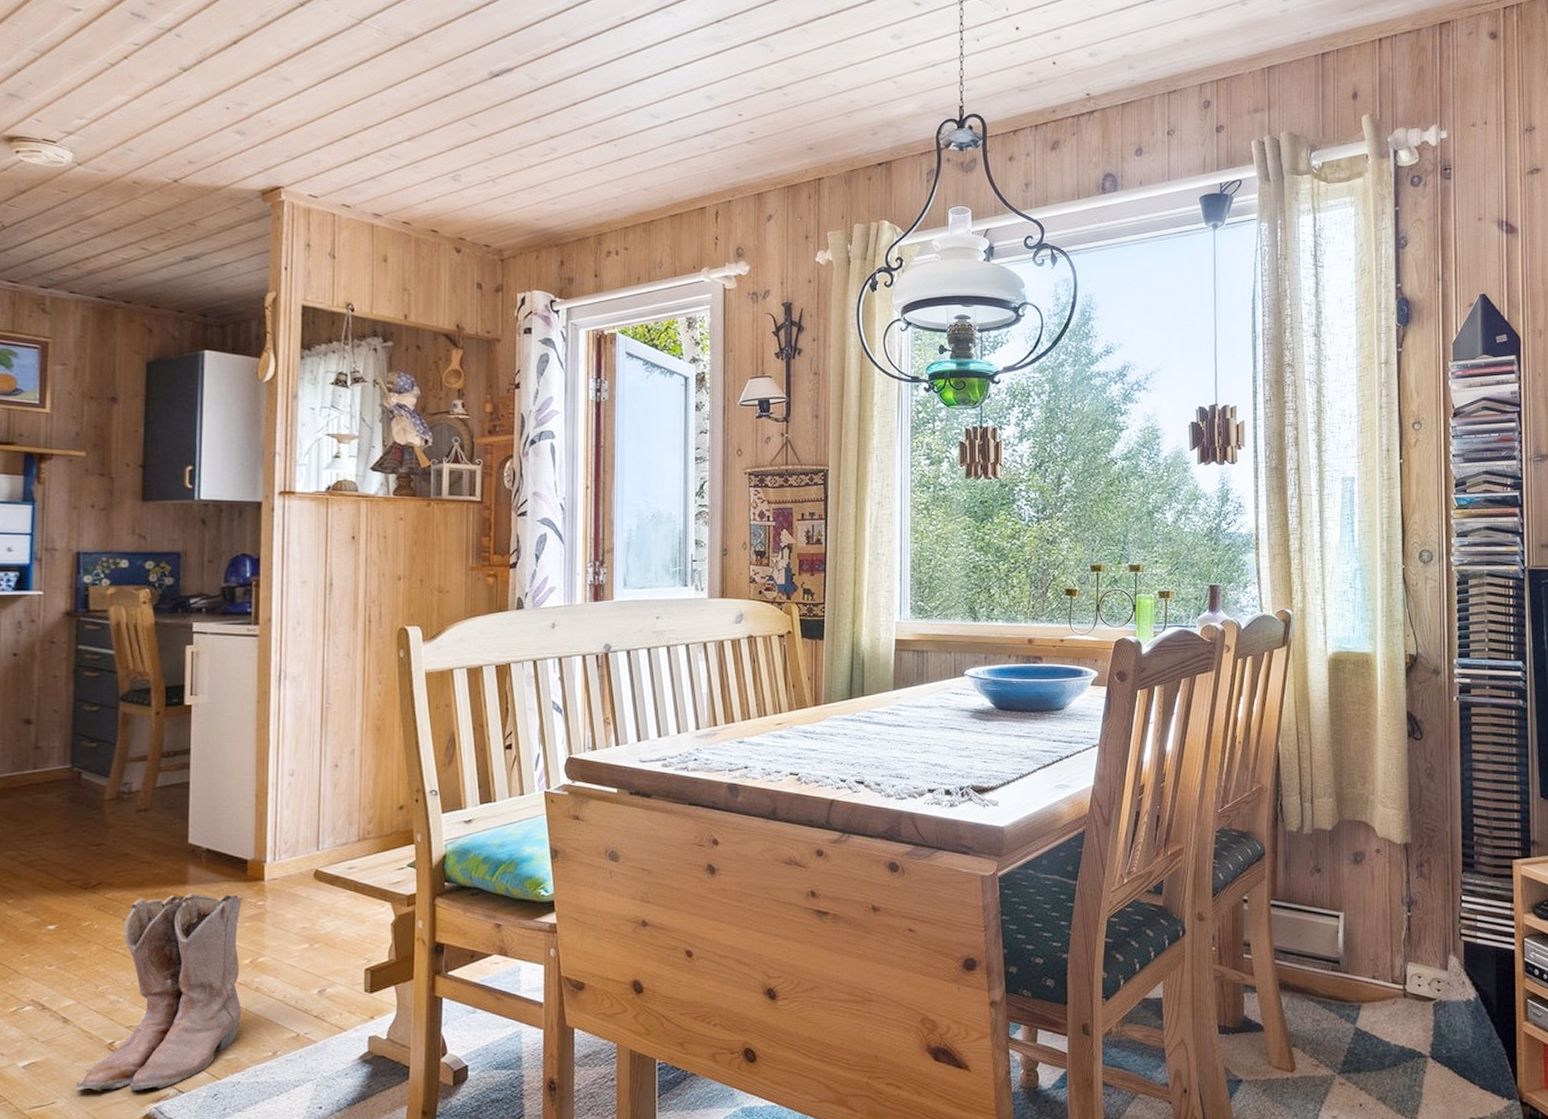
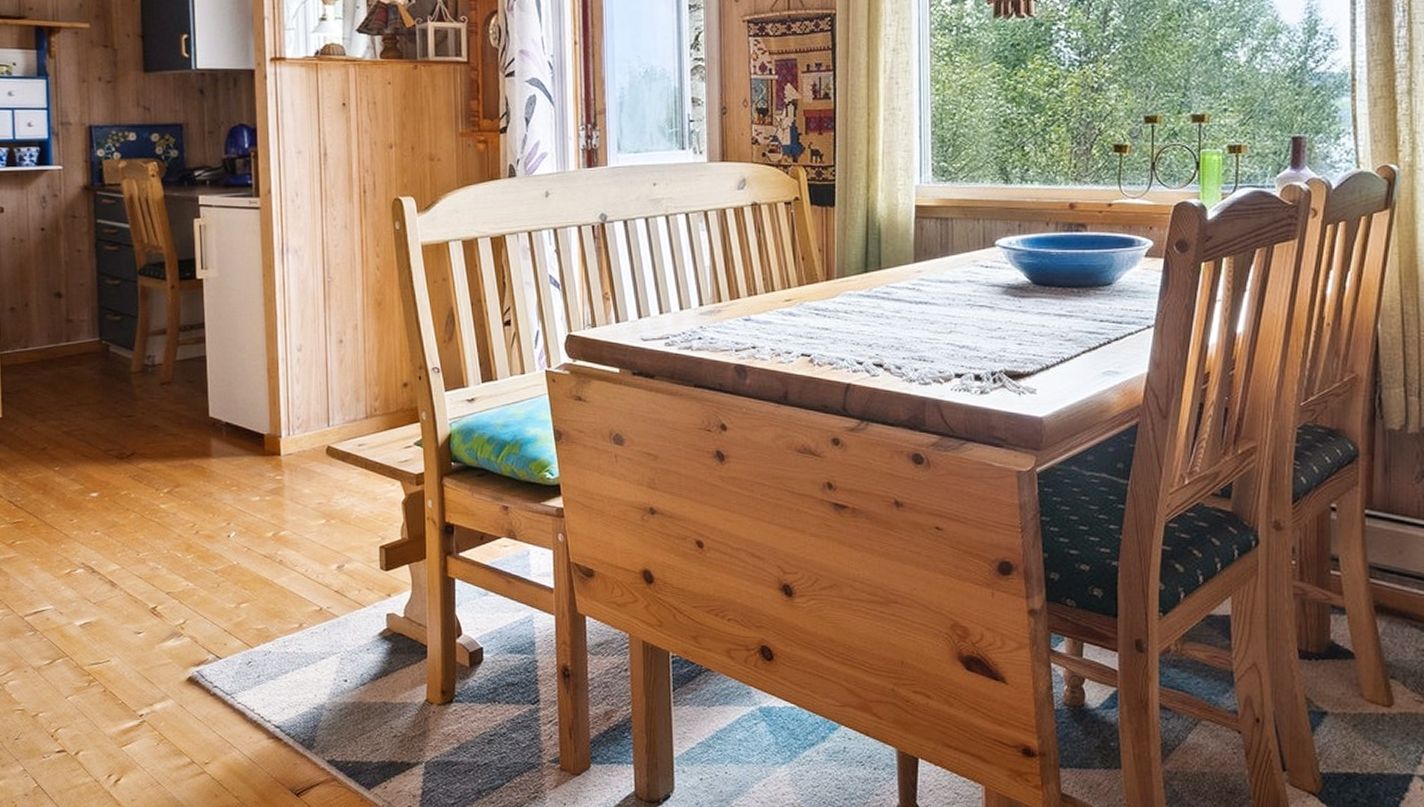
boots: present [75,893,244,1092] -> none [126,466,268,655]

